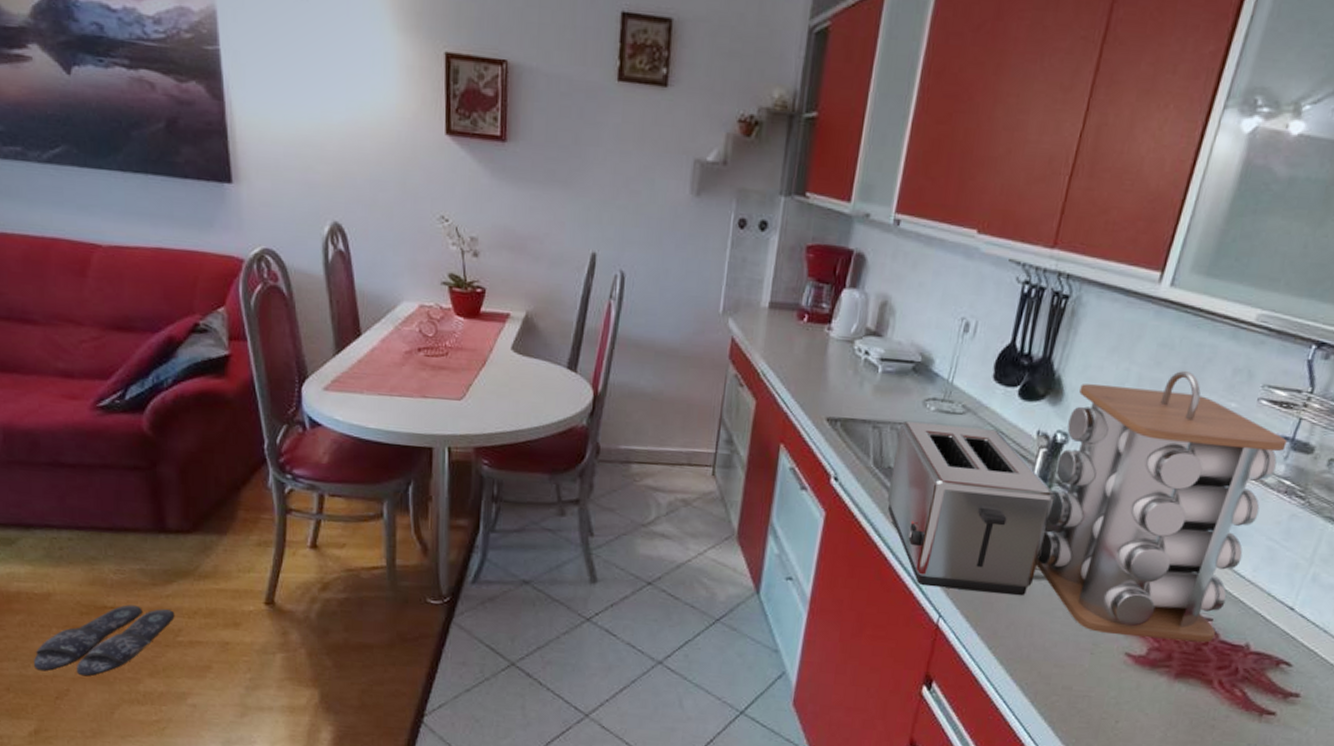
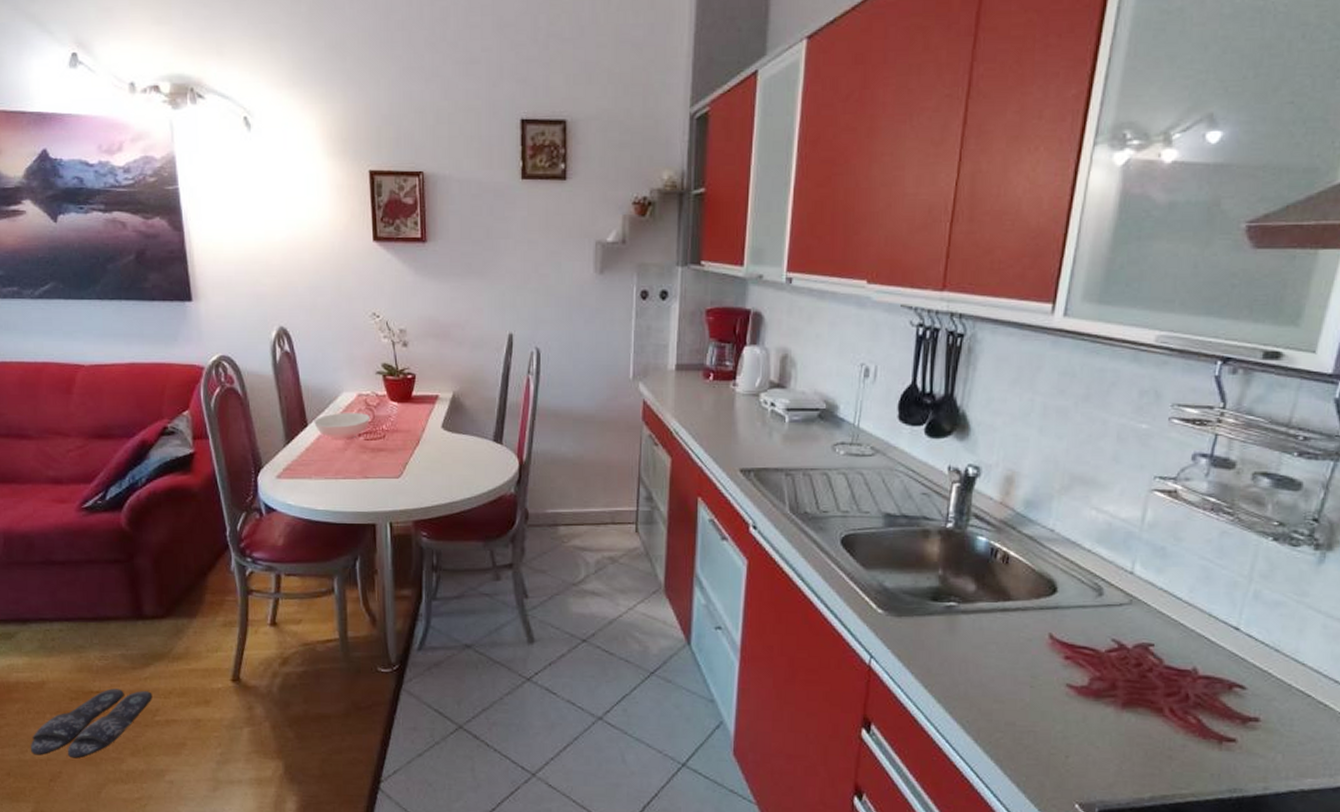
bowl: none [369,323,433,355] -> present [314,412,371,440]
toaster: present [887,420,1055,596] -> none [806,466,974,632]
spice rack: present [1035,370,1287,643] -> none [962,396,1206,670]

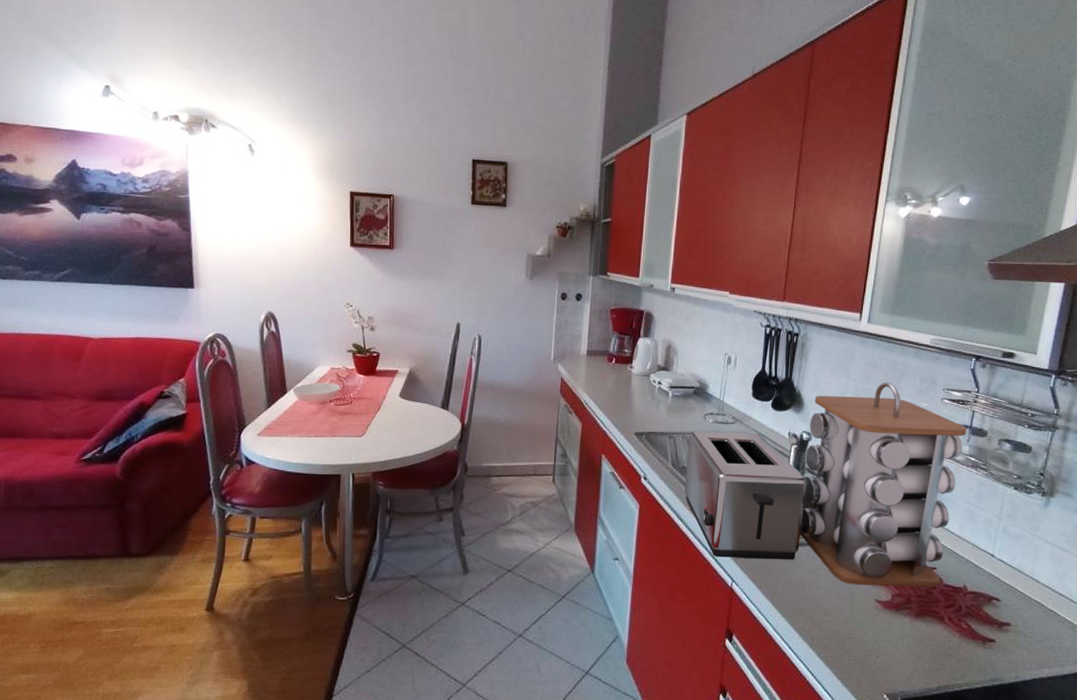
slippers: present [31,688,152,758] -> none [13,619,132,684]
toaster: none [806,466,974,632] -> present [684,431,807,560]
spice rack: none [962,396,1206,670] -> present [799,381,967,587]

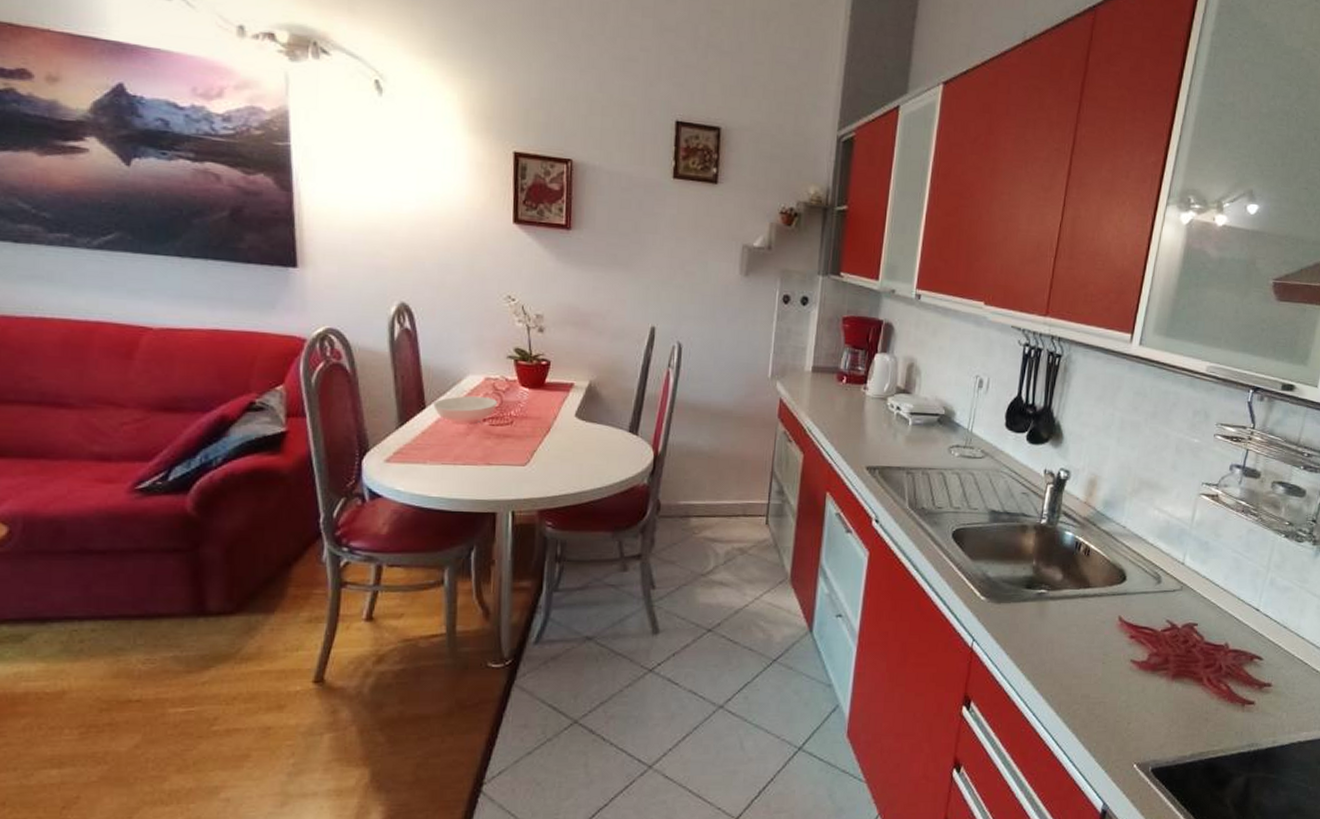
toaster: present [684,431,807,560] -> none [922,466,1063,616]
spice rack: present [799,381,967,587] -> none [1051,413,1240,646]

